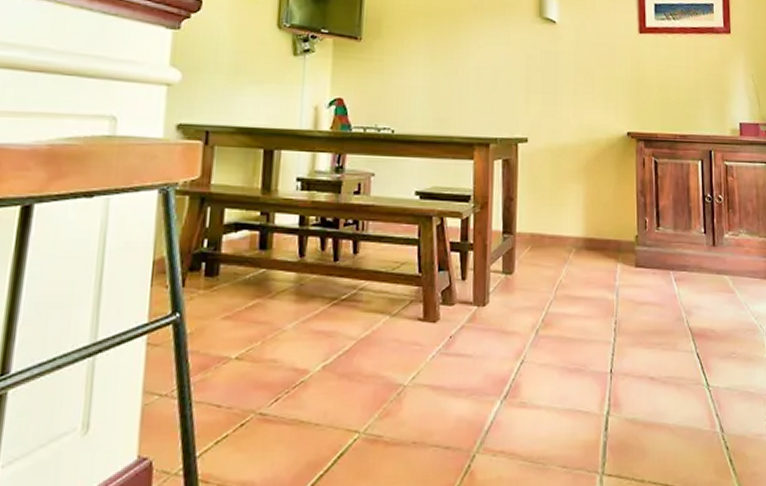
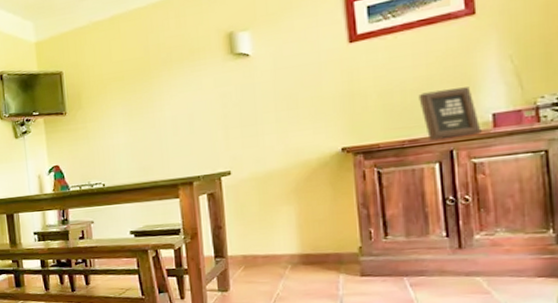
picture frame: none [689,93,732,141] -> present [418,87,482,141]

